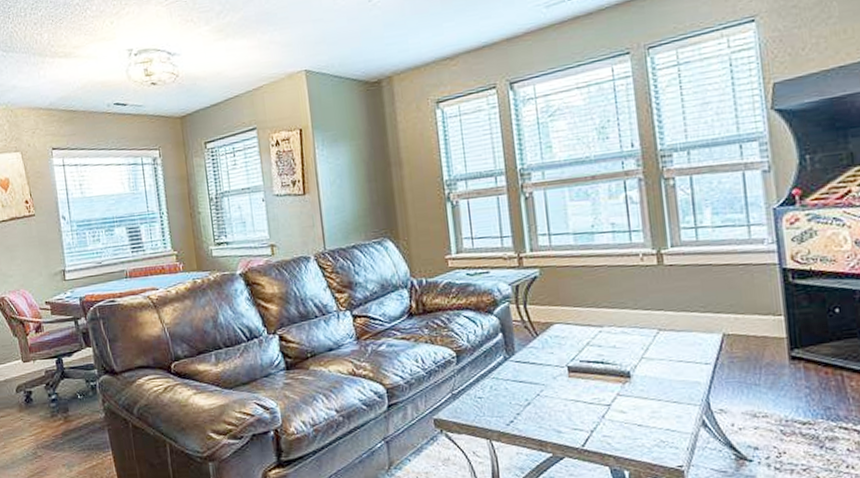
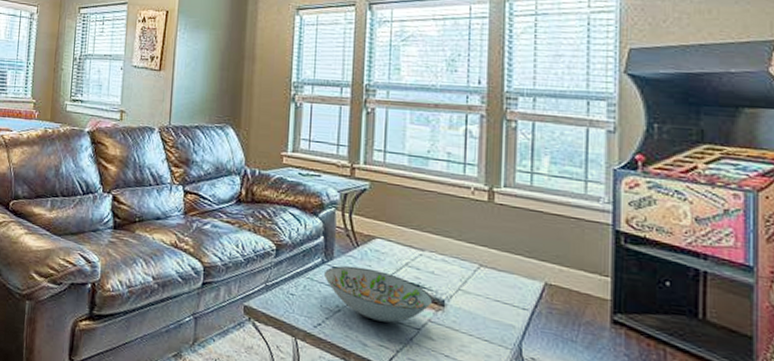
decorative bowl: none [507,355,619,406] -> present [323,266,433,323]

